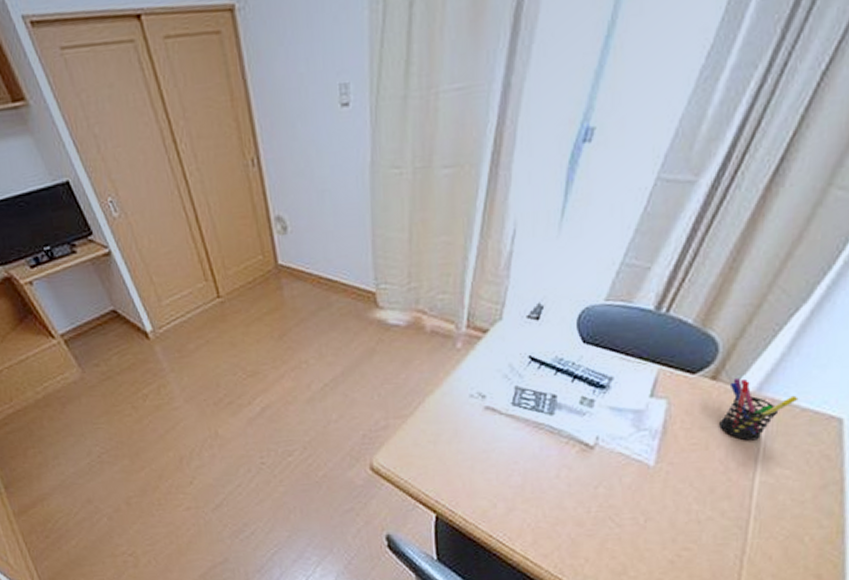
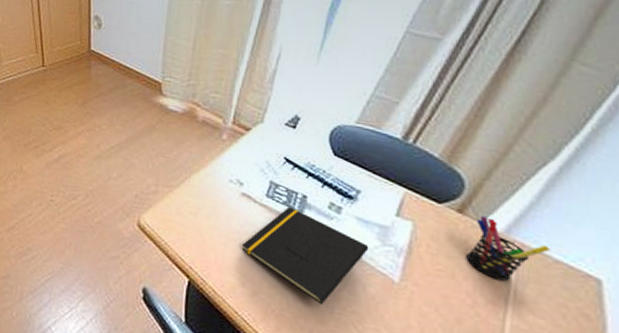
notepad: none [491,411,624,507] -> present [242,207,369,305]

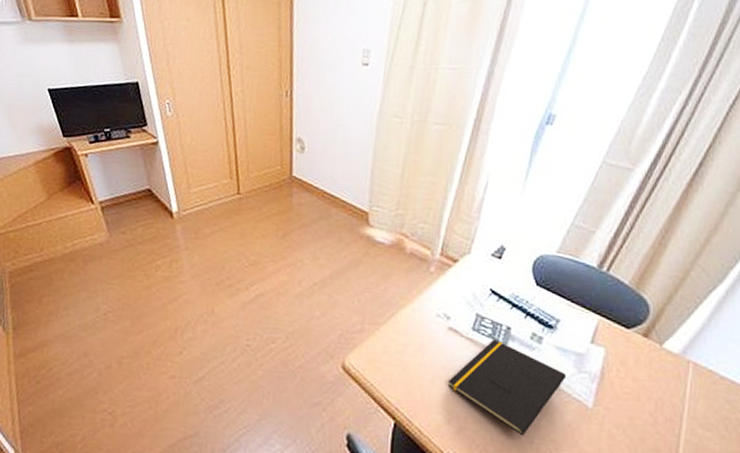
pen holder: present [466,216,551,281] -> none [650,339,718,399]

